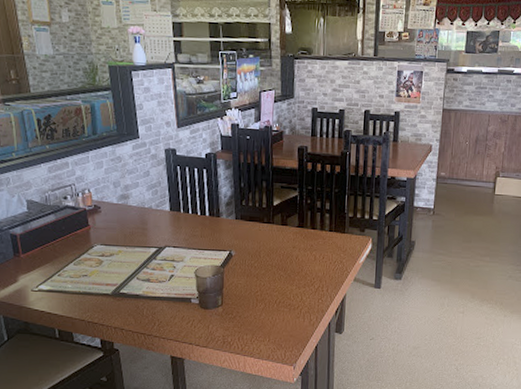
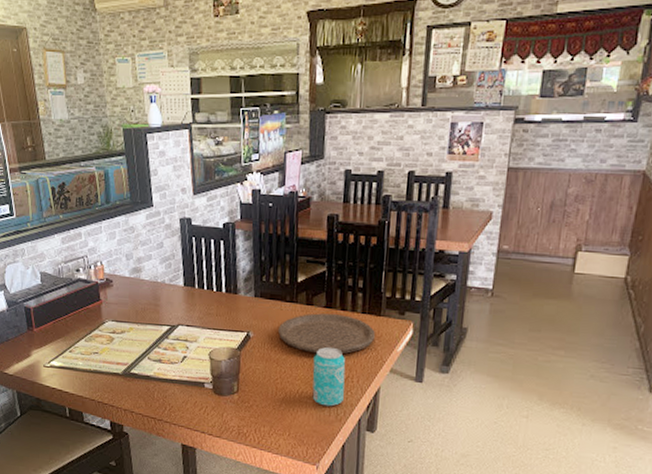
plate: none [257,232,341,268] -> present [277,313,375,354]
beverage can: none [288,261,317,314] -> present [312,346,346,407]

